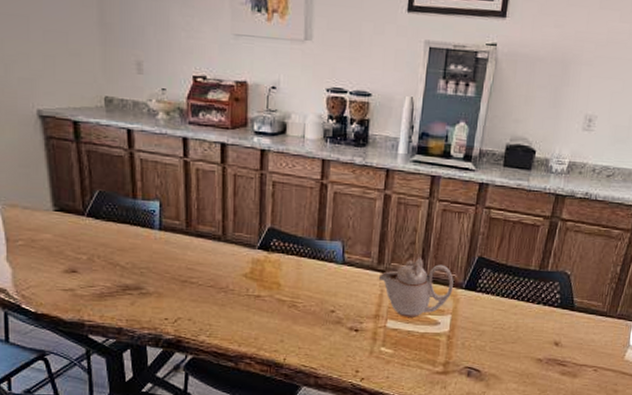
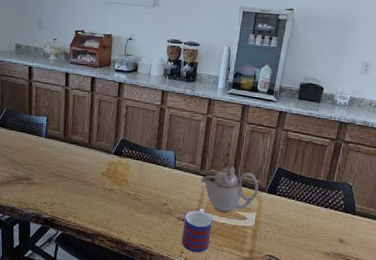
mug: none [355,313,396,371] -> present [181,208,213,253]

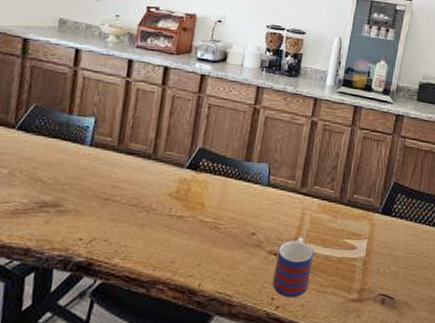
teapot: present [200,165,258,213] -> none [300,181,371,242]

